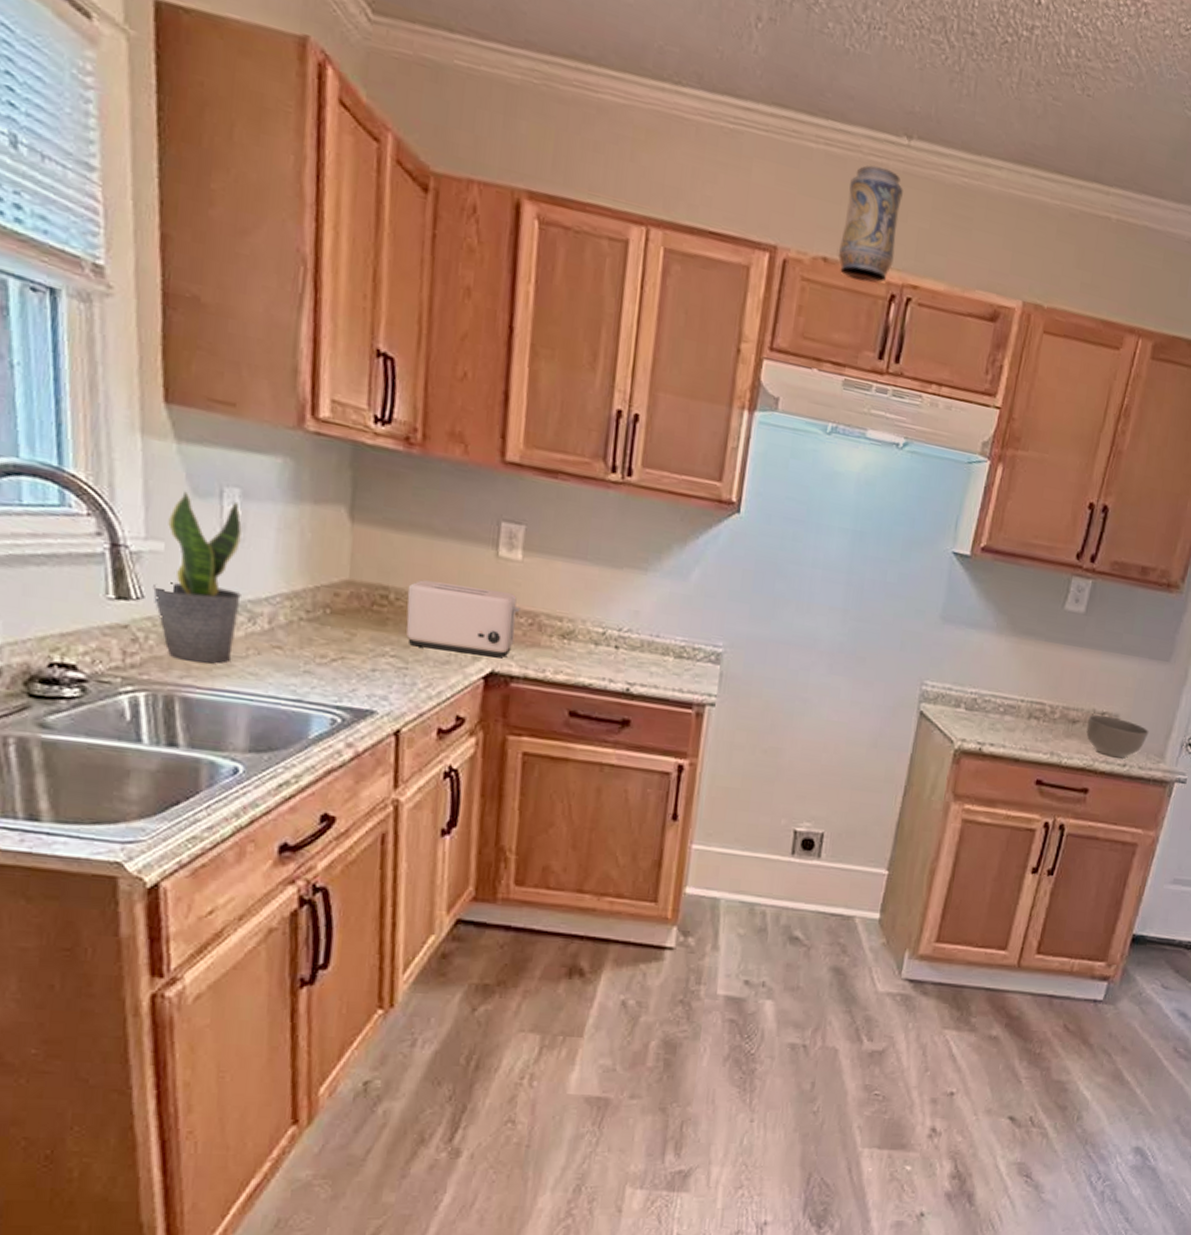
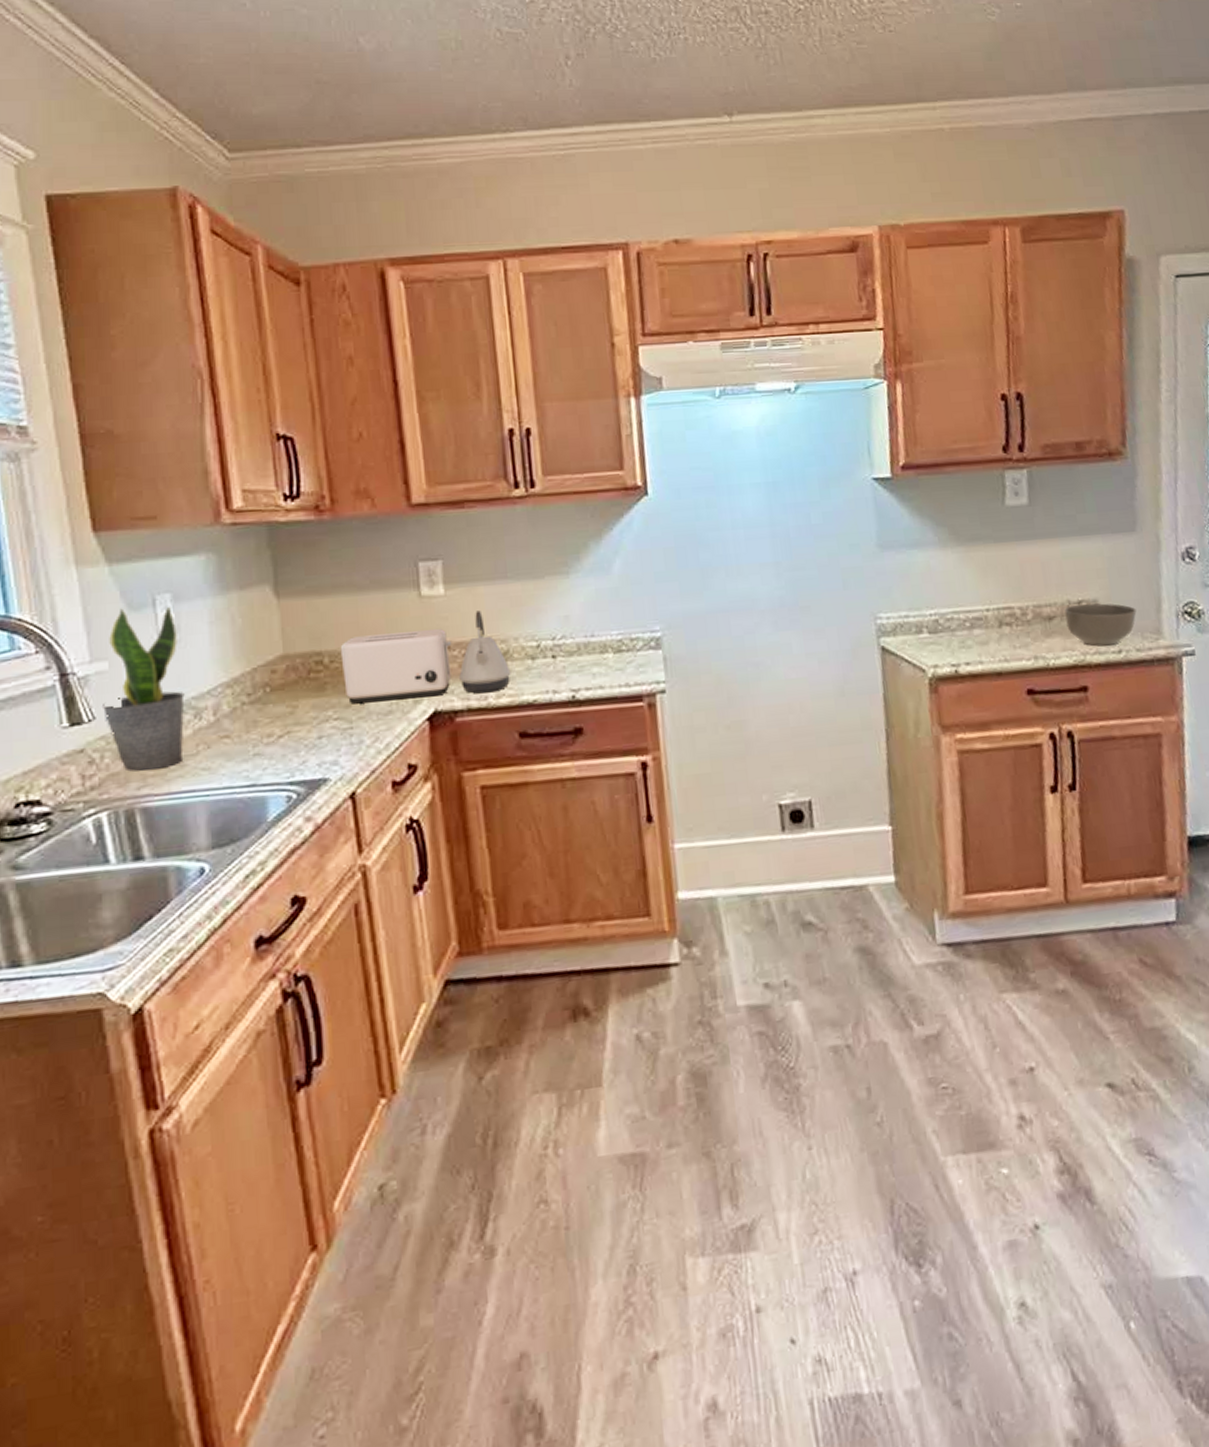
kettle: none [521,584,573,667] -> present [459,610,511,694]
decorative vase: present [838,165,903,283] -> none [682,147,743,251]

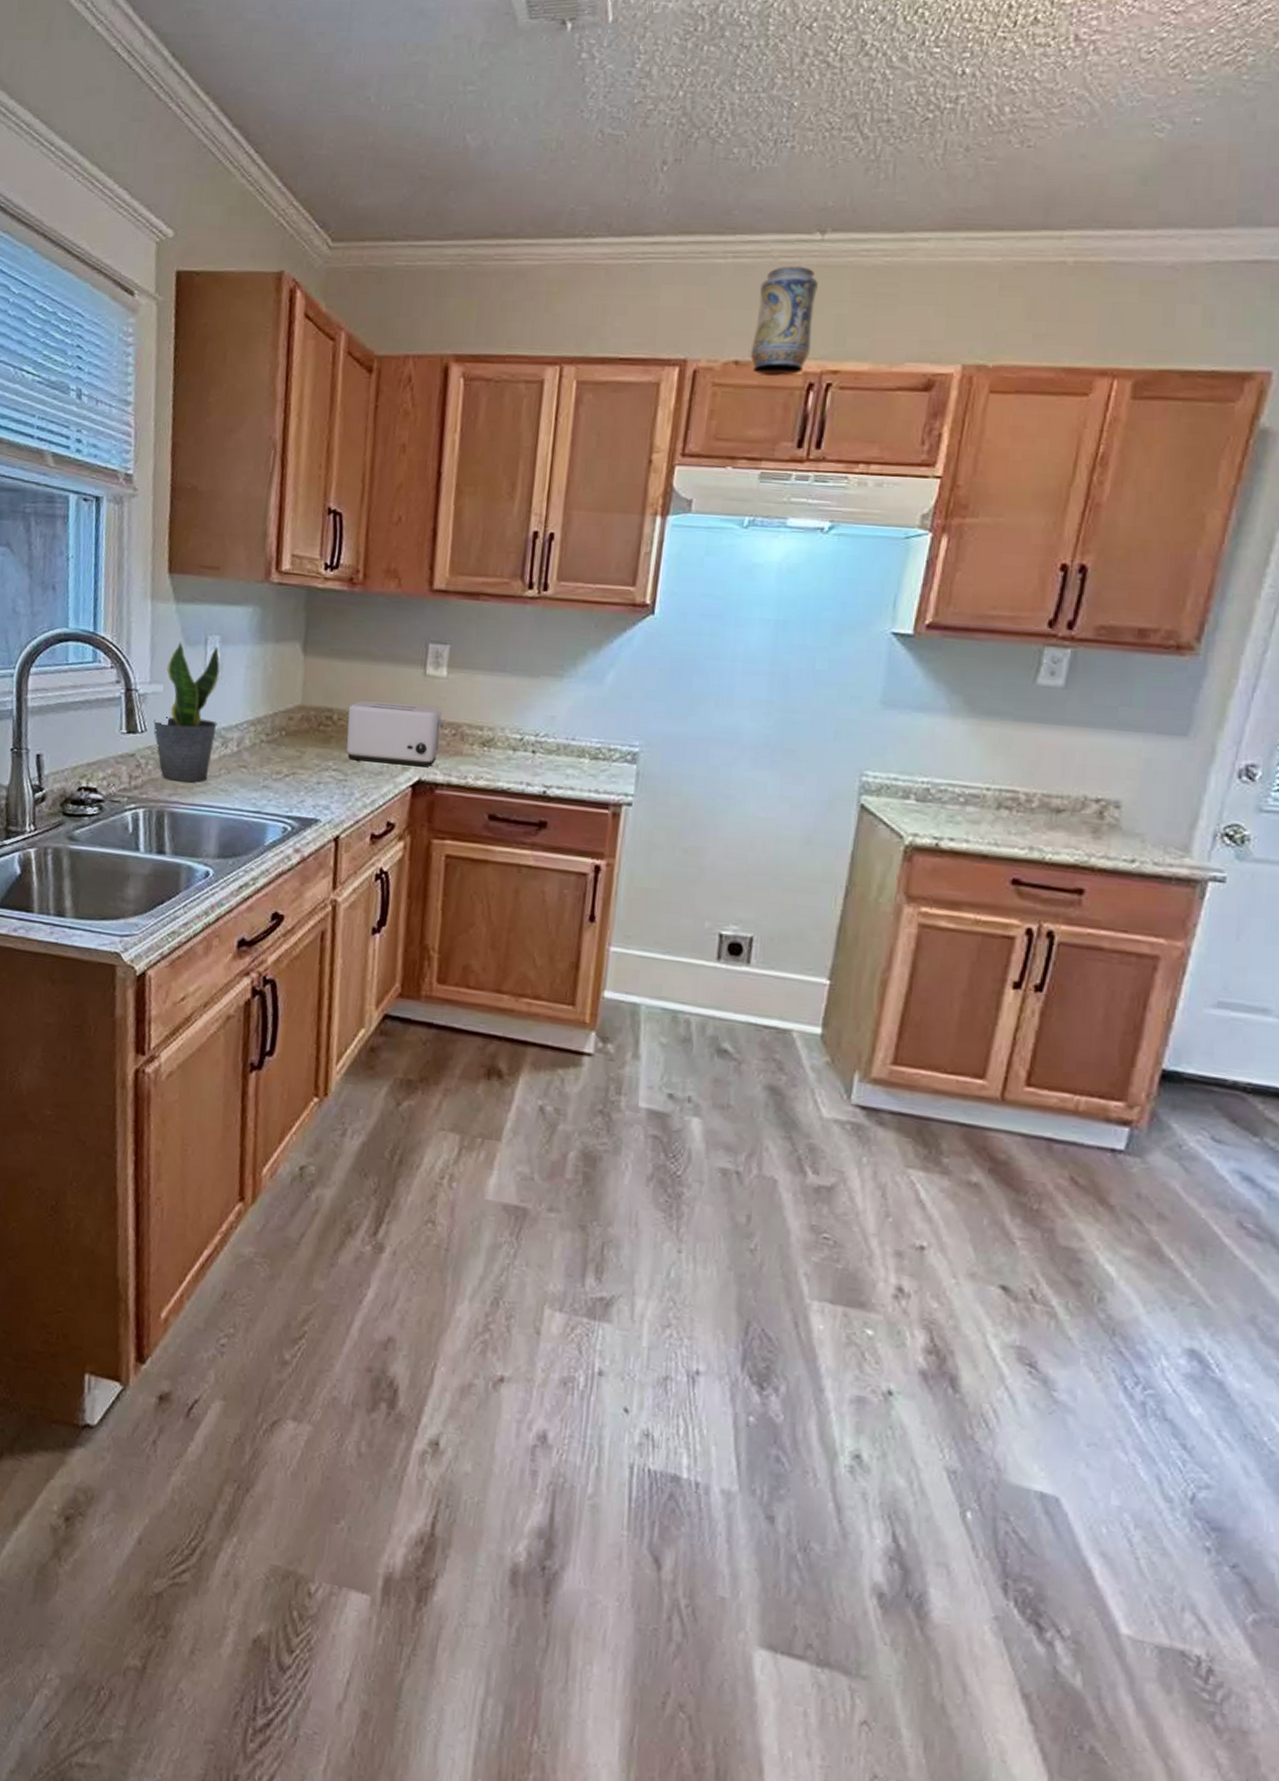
kettle: present [459,610,511,694] -> none [445,697,493,774]
decorative vase: none [682,147,743,251] -> present [750,265,818,376]
bowl: present [1064,603,1137,647] -> none [1076,802,1165,853]

